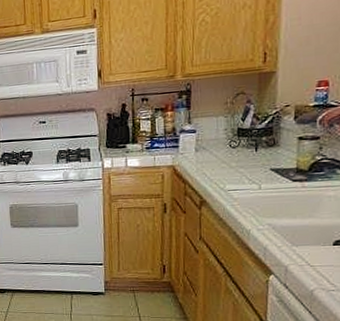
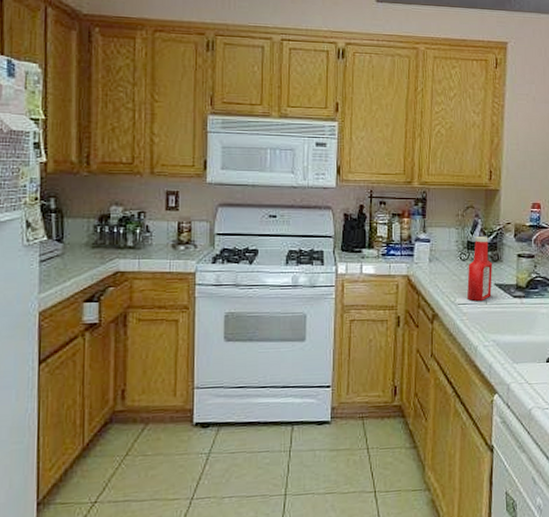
ketchup bottle: none [237,121,268,187] -> present [466,236,493,302]

